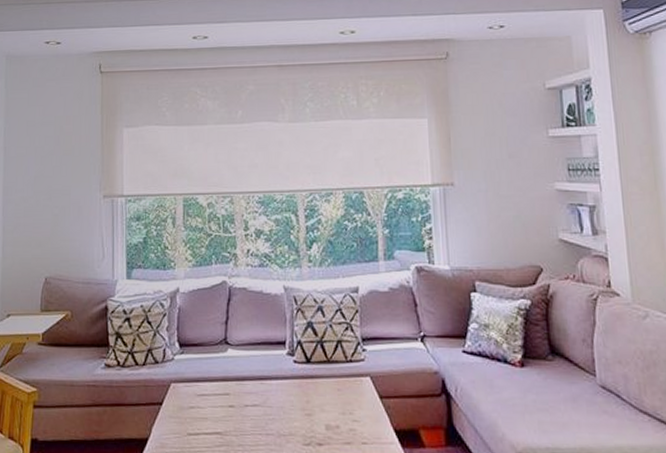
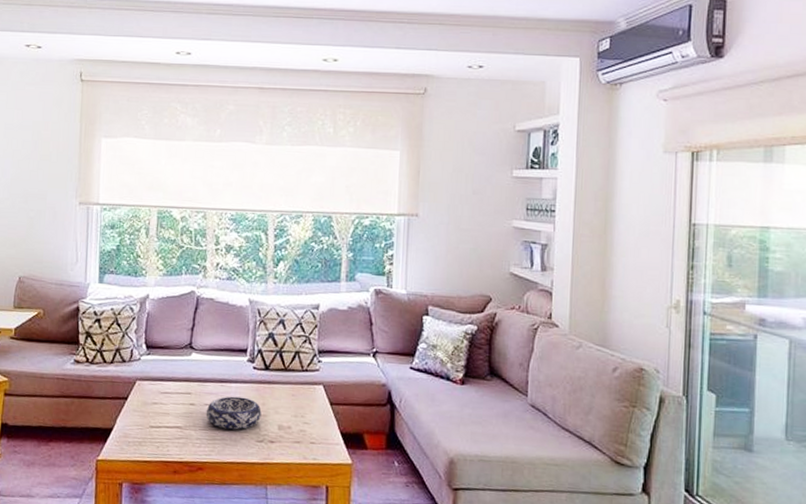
decorative bowl: none [246,395,306,433] -> present [206,396,262,430]

